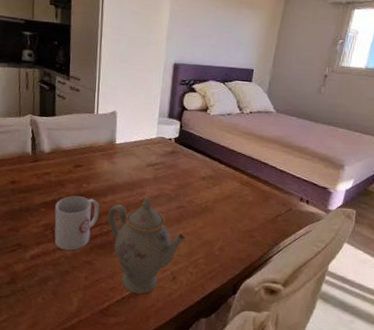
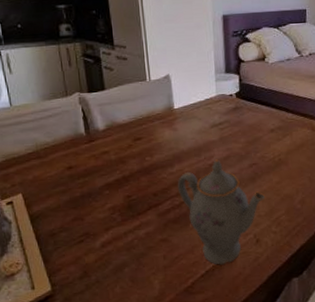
mug: present [54,196,99,251] -> none [119,171,168,232]

